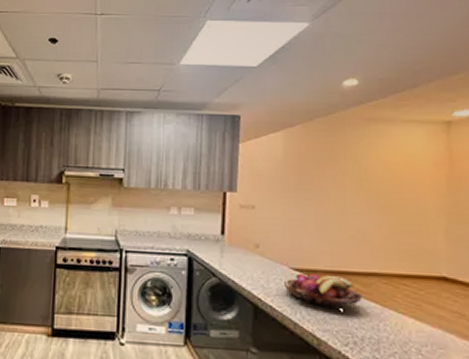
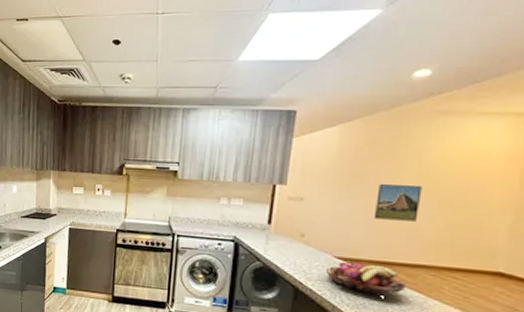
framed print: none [323,190,365,228] -> present [373,184,422,222]

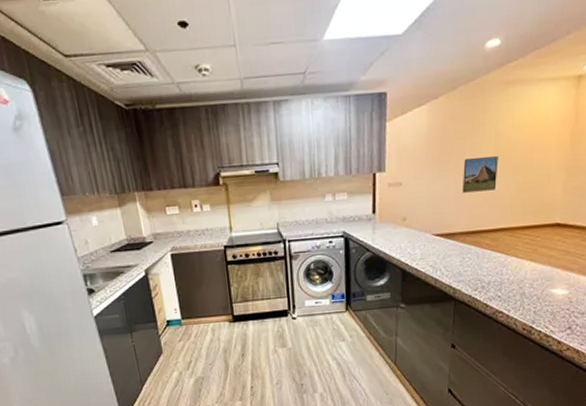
fruit basket: present [326,262,407,295] -> none [427,236,491,263]

